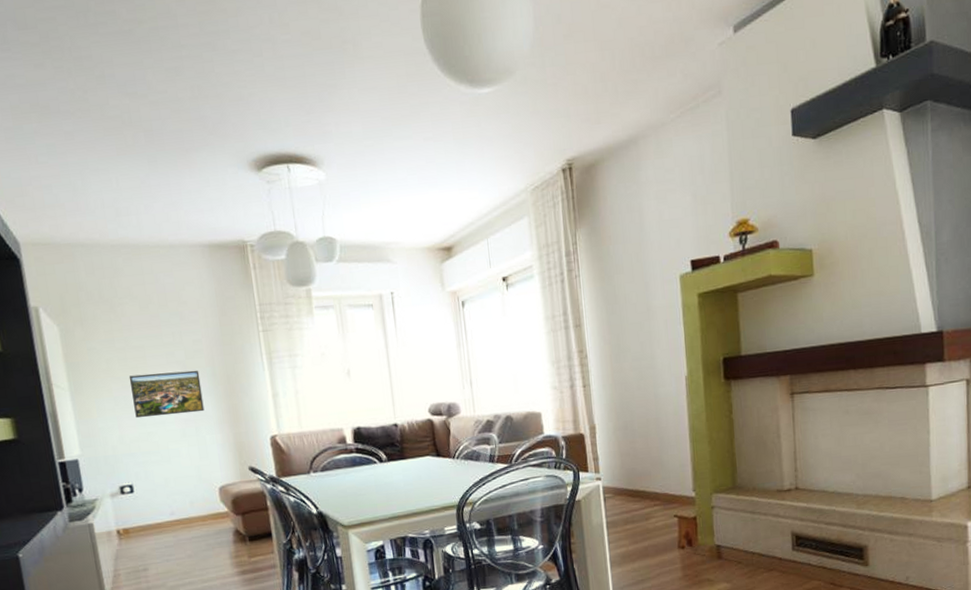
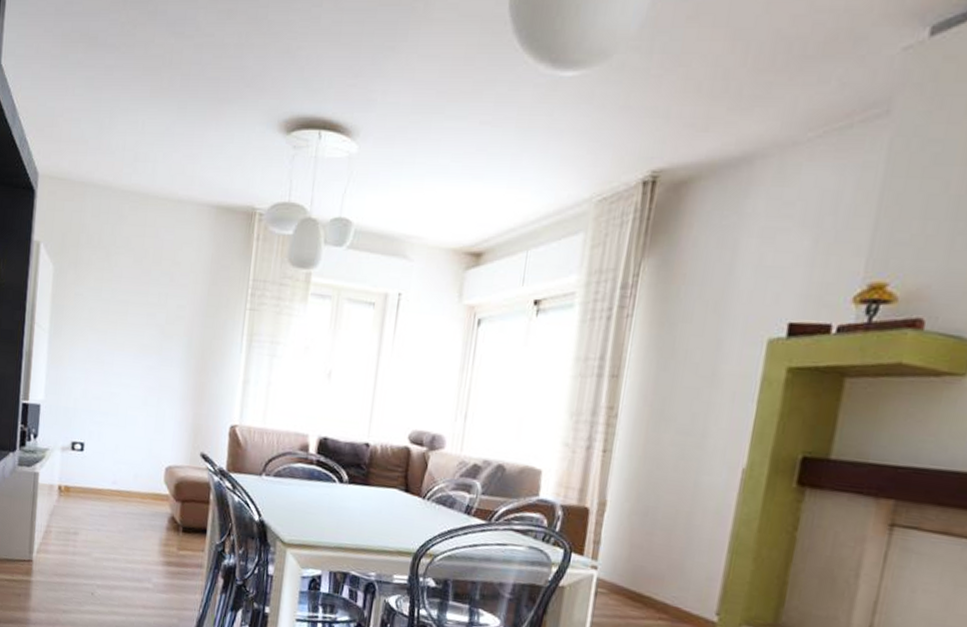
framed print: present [129,370,205,419] -> none [103,329,176,383]

